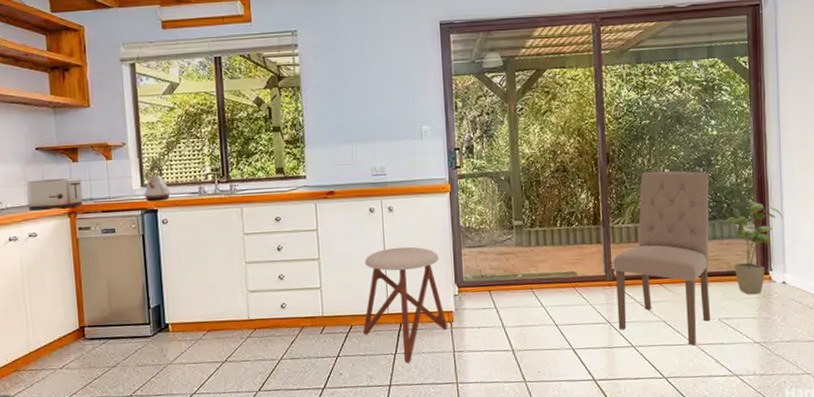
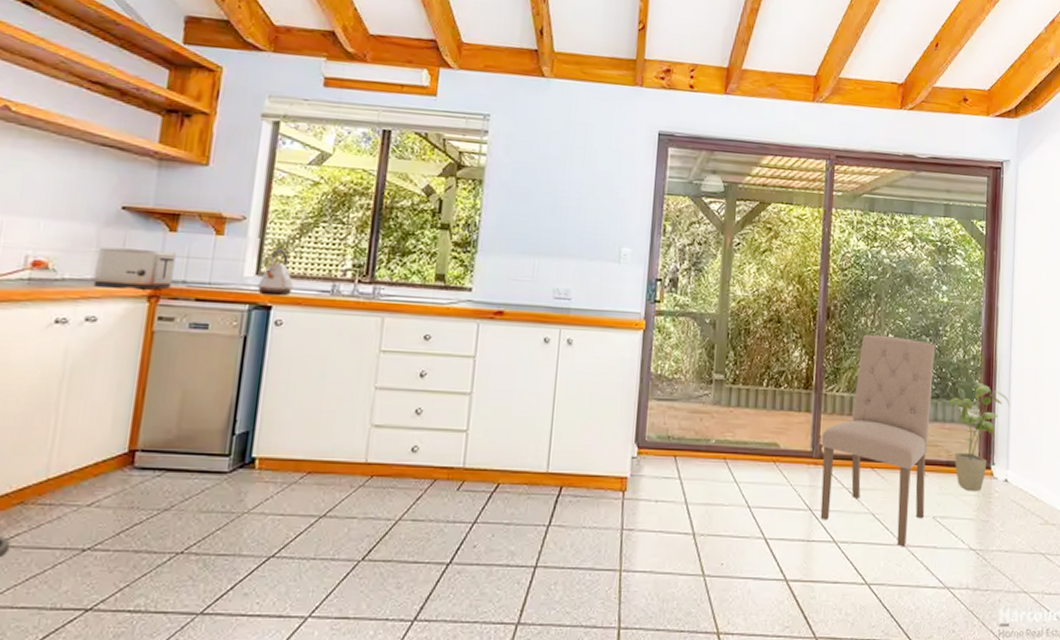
stool: present [362,246,447,364] -> none [511,389,620,540]

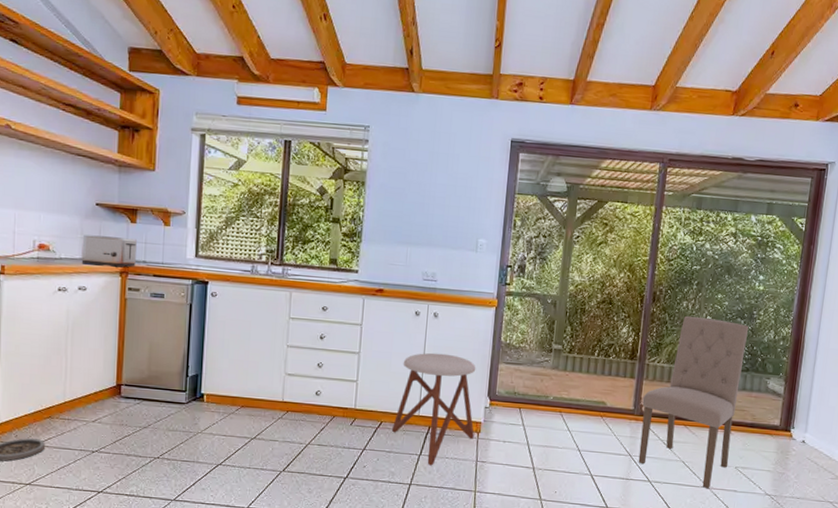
kettle: present [257,248,294,297] -> none [197,236,224,274]
stool: none [511,389,620,540] -> present [391,352,476,466]
house plant: present [948,383,1010,490] -> none [756,360,813,448]

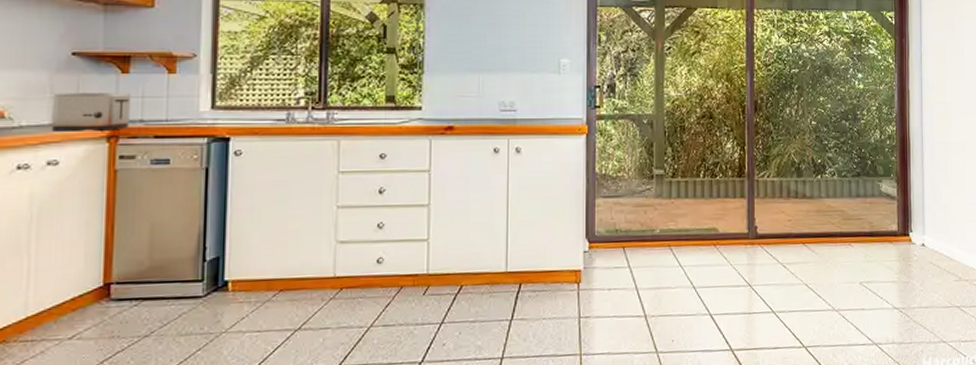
stool: present [391,352,476,466] -> none [474,194,574,332]
dining chair: present [638,315,748,489] -> none [756,123,854,312]

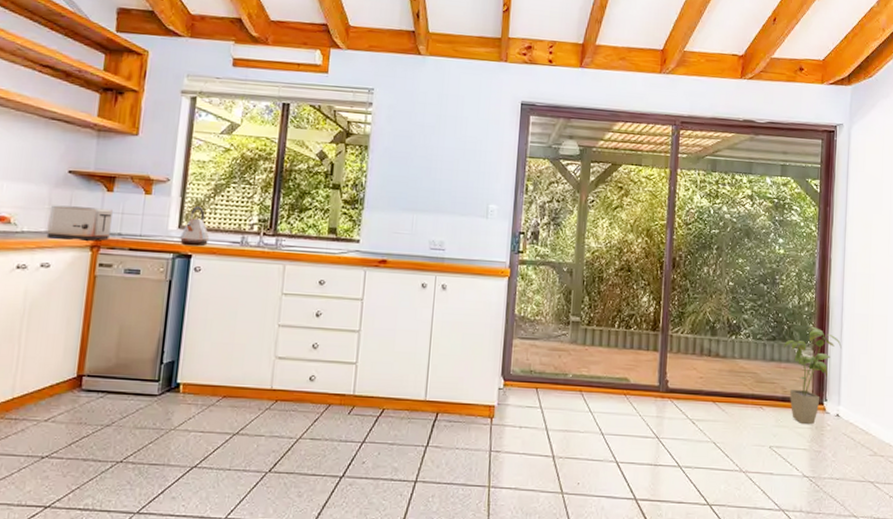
kettle: none [214,82,250,128] -> present [180,205,210,247]
house plant: none [868,160,923,256] -> present [784,327,842,424]

